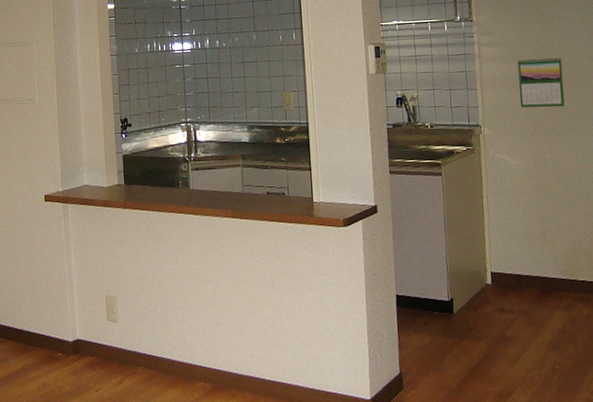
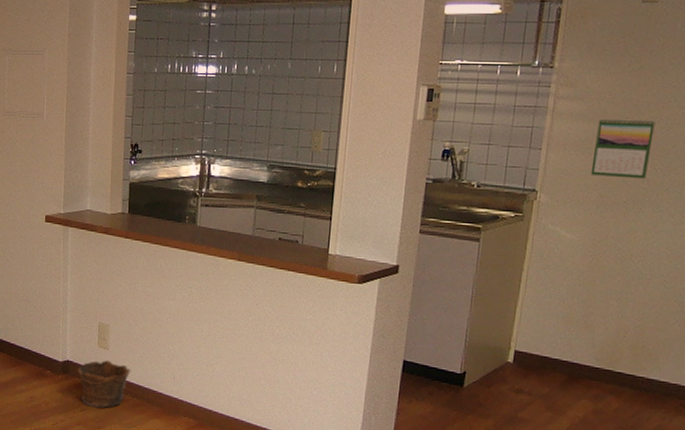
clay pot: none [88,334,143,385] -> present [77,360,131,408]

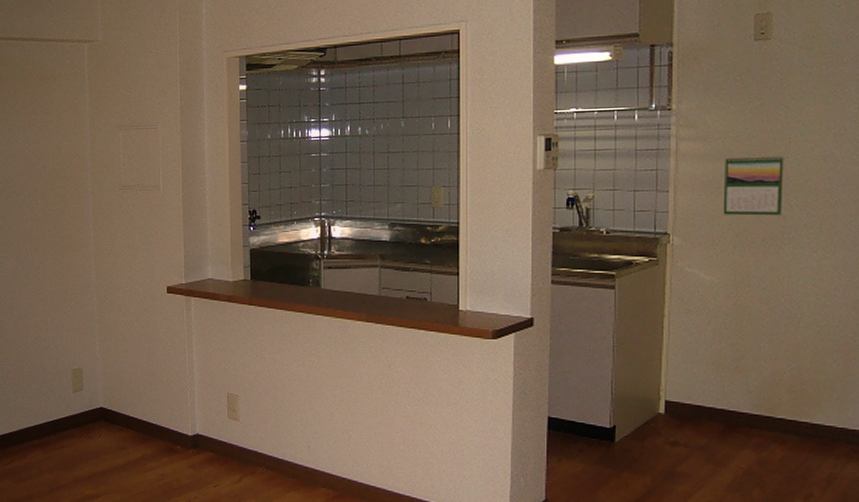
clay pot: present [77,360,131,408] -> none [207,432,264,482]

